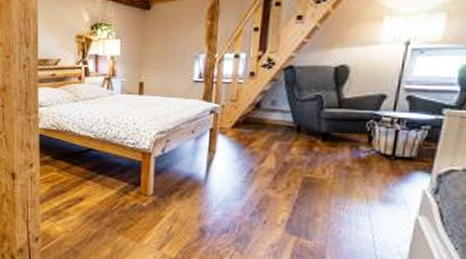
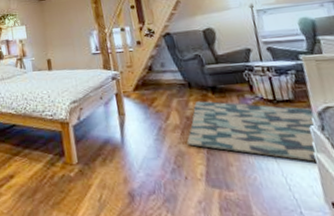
rug: none [276,147,433,224] -> present [186,101,316,162]

